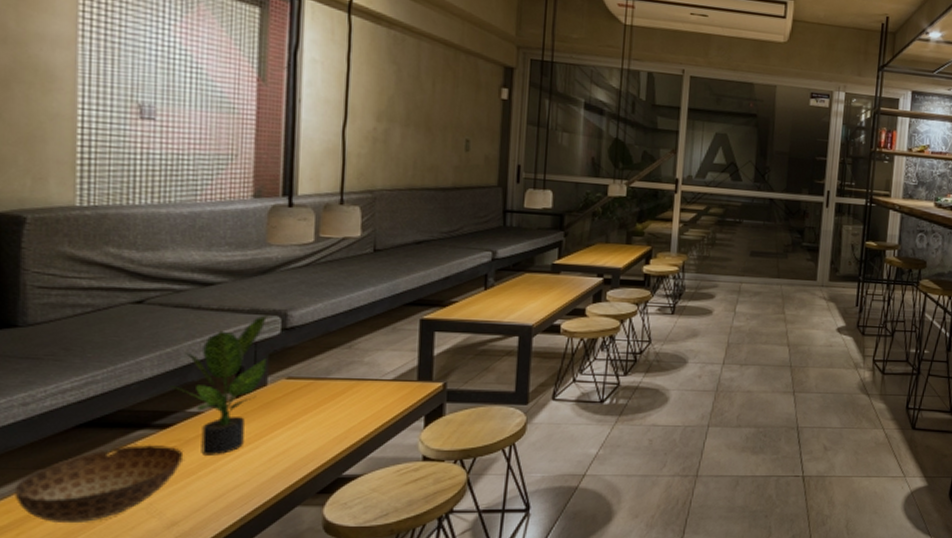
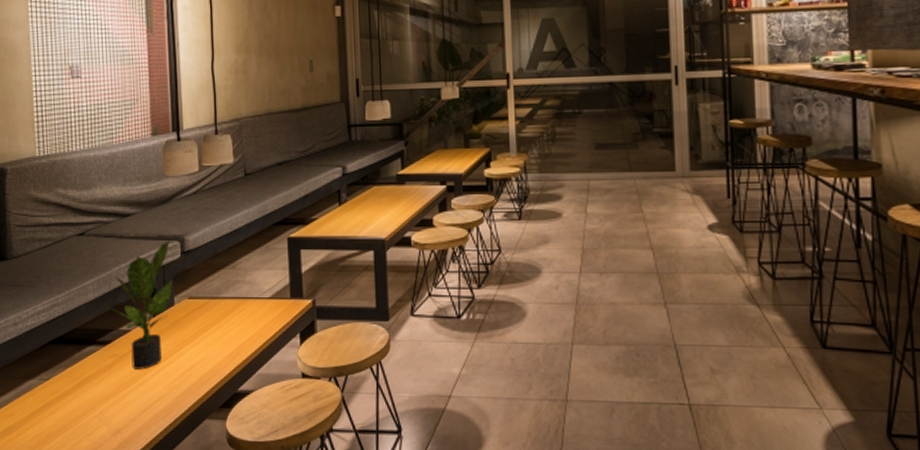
bowl: present [14,445,184,524] -> none [13,360,121,428]

